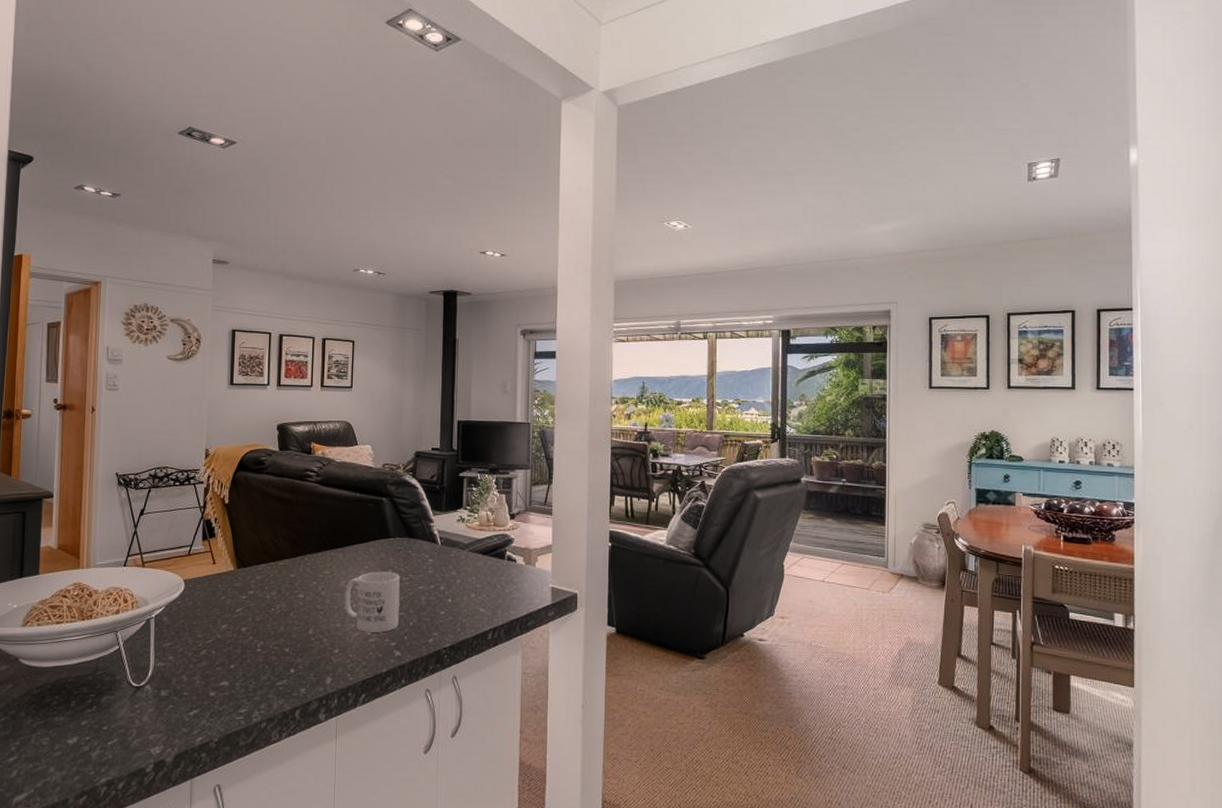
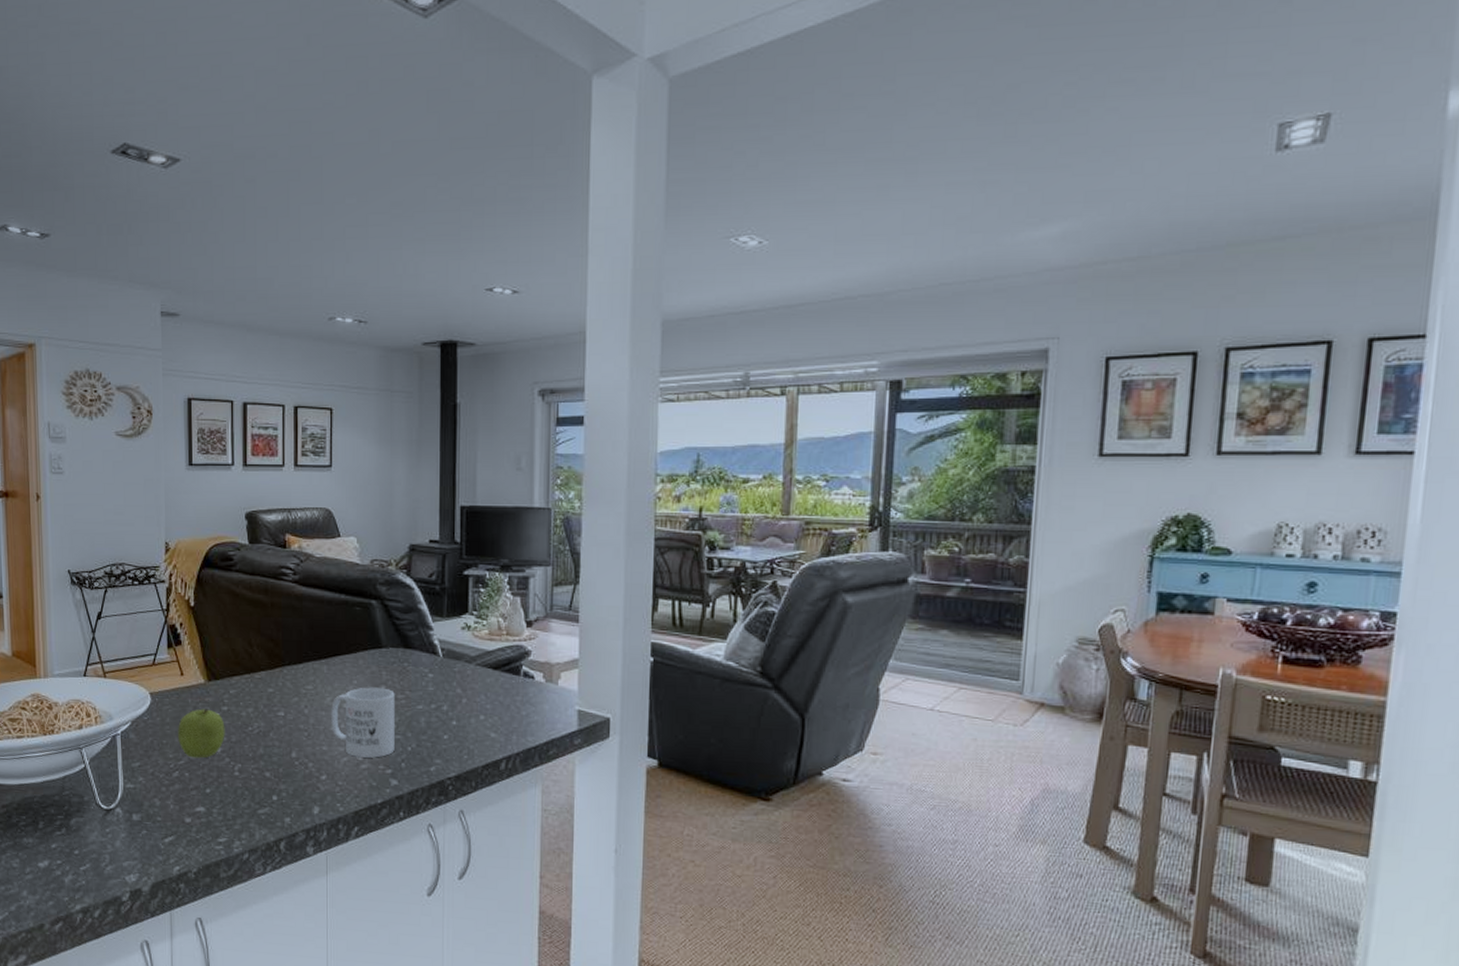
fruit: none [206,593,251,638] -> present [177,709,225,759]

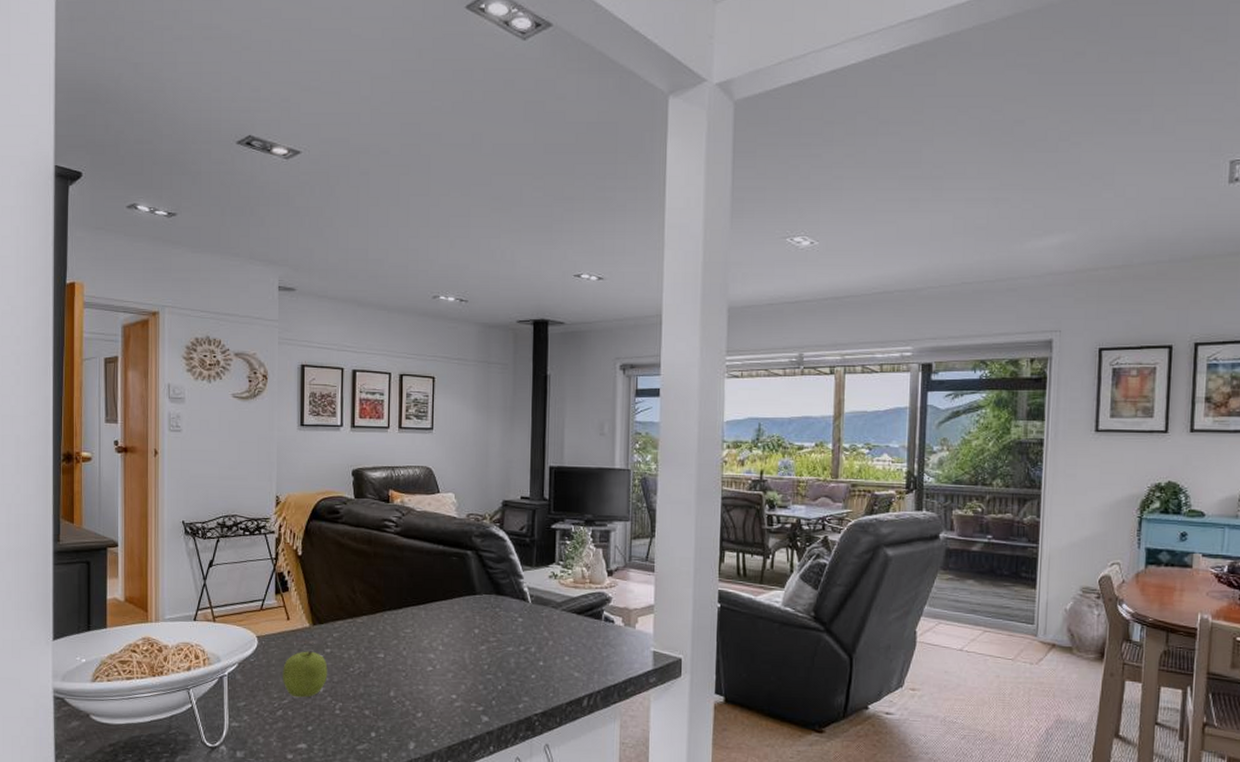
mug: present [331,687,395,758] -> none [428,630,487,696]

